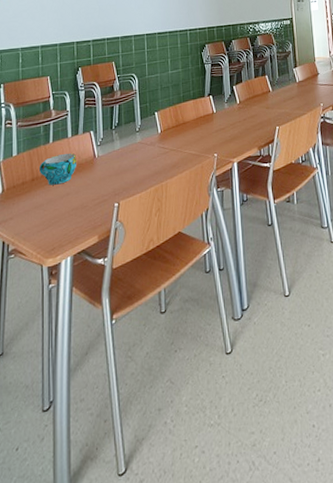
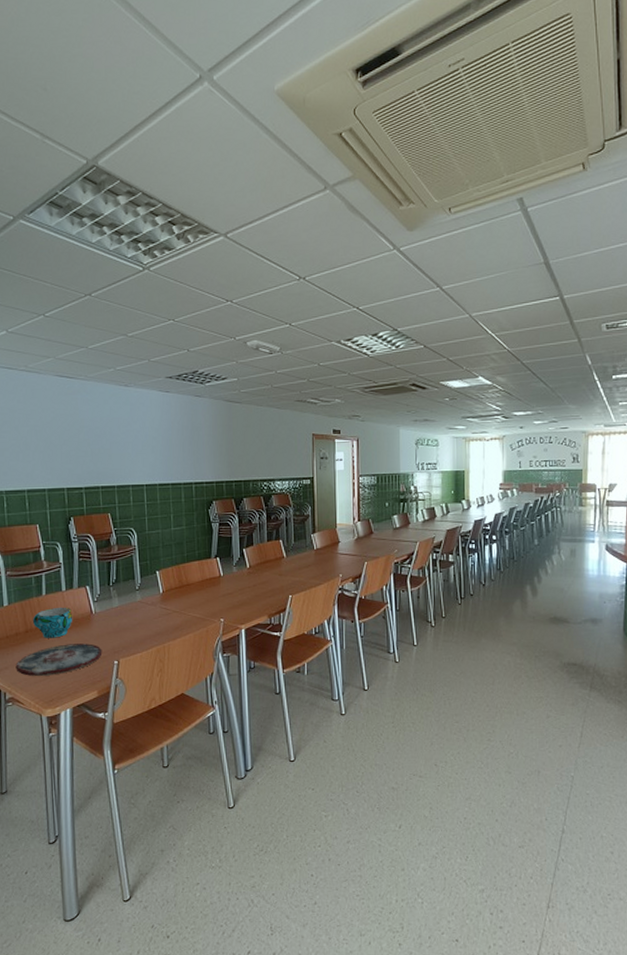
plate: none [20,187,104,225] -> present [15,643,103,676]

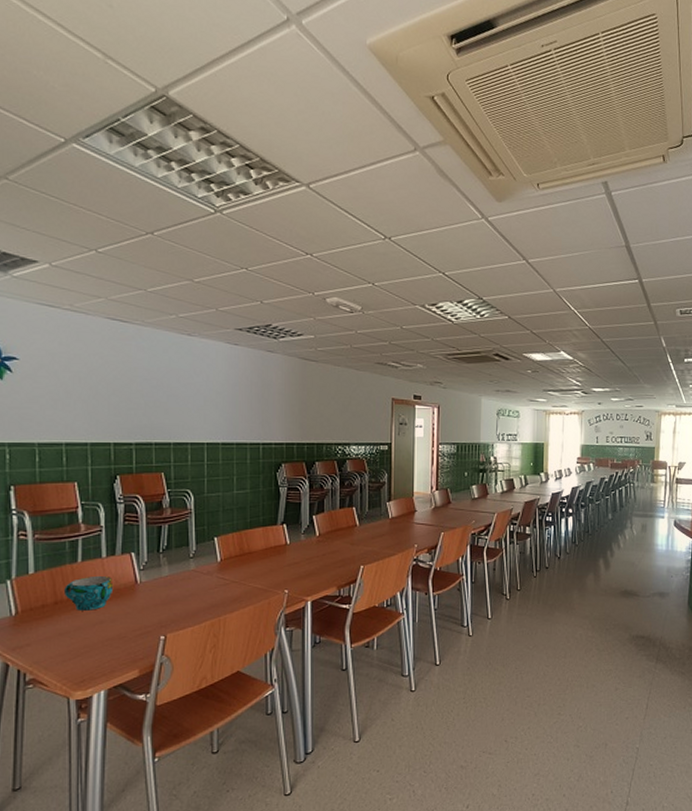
plate: present [15,643,103,676] -> none [40,617,147,654]

